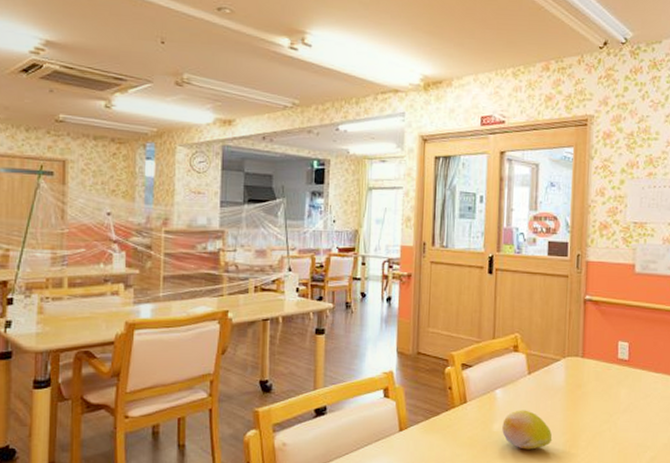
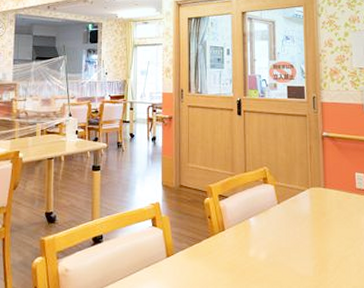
fruit: present [502,410,552,450] -> none [257,236,303,274]

